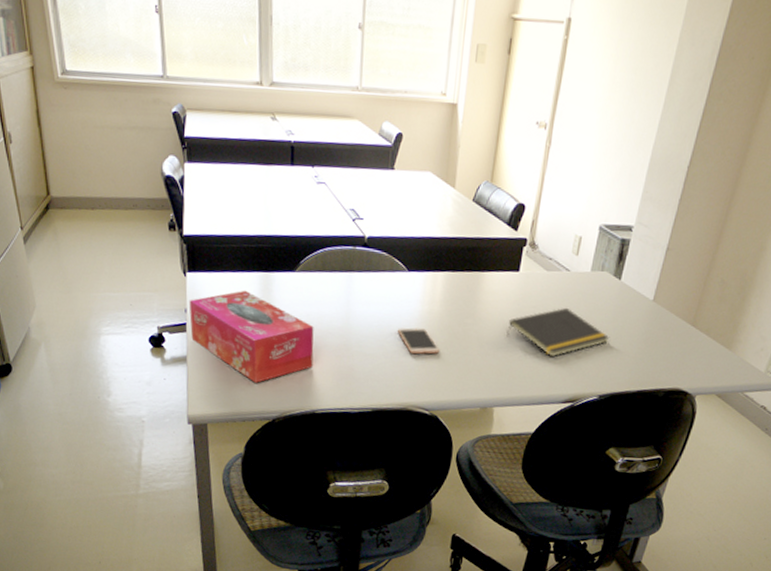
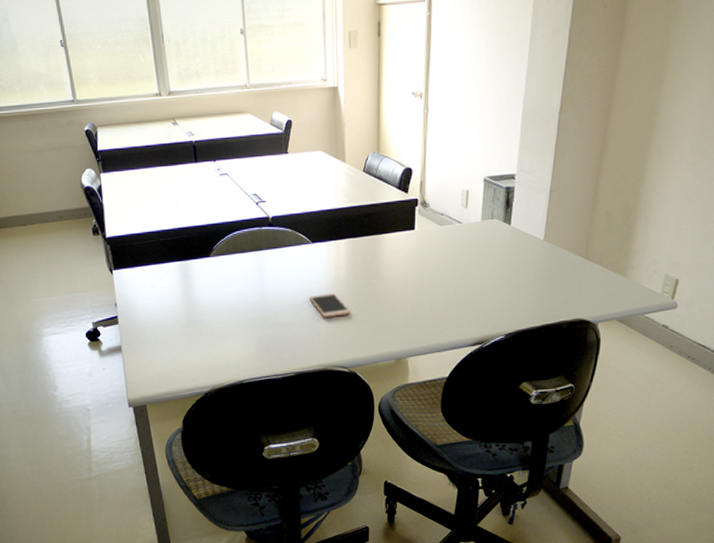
tissue box: present [189,290,314,383] -> none [118,279,236,362]
notepad: present [506,307,610,357] -> none [410,256,508,305]

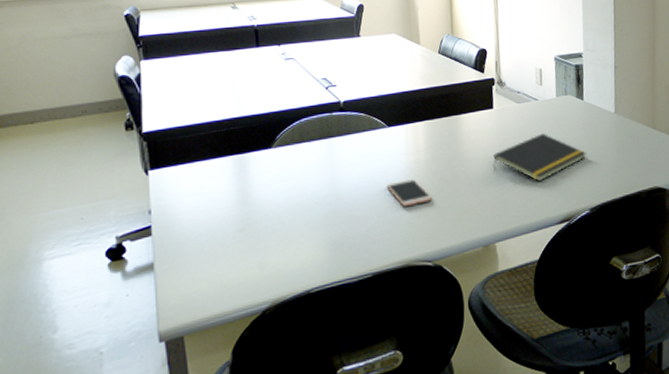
notepad: none [410,256,508,305] -> present [493,133,587,182]

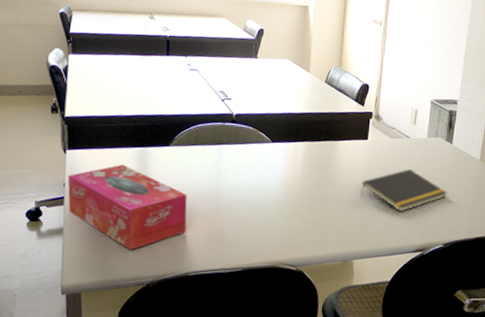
tissue box: none [153,176,302,275] -> present [67,164,187,250]
smartphone: present [387,179,433,208] -> none [264,191,303,216]

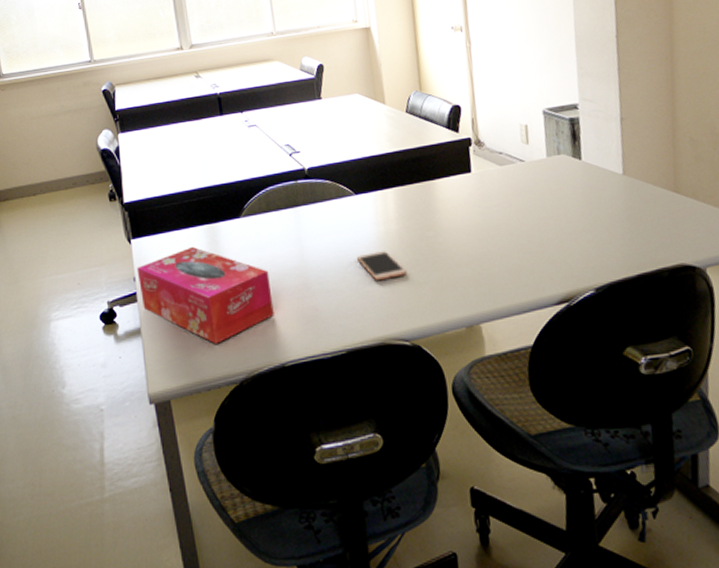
smartphone: none [264,191,303,216] -> present [357,251,407,281]
notepad: present [360,168,448,212] -> none [474,199,588,256]

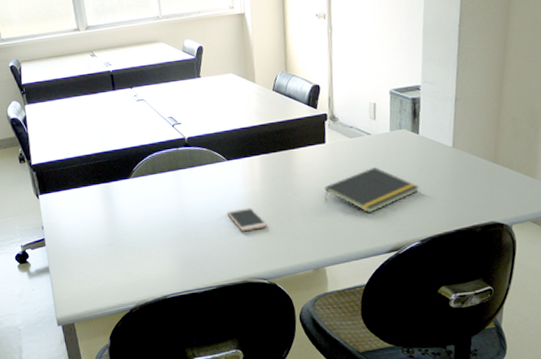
tissue box: present [136,246,274,344] -> none [44,201,158,280]
notepad: none [474,199,588,256] -> present [324,166,420,213]

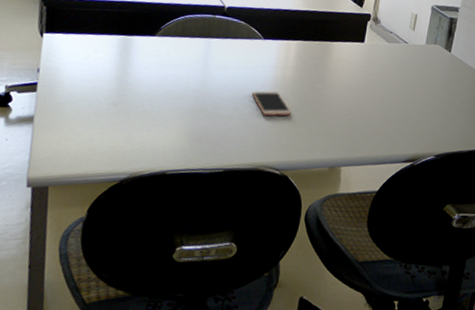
notepad: present [324,166,420,213] -> none [353,75,444,120]

